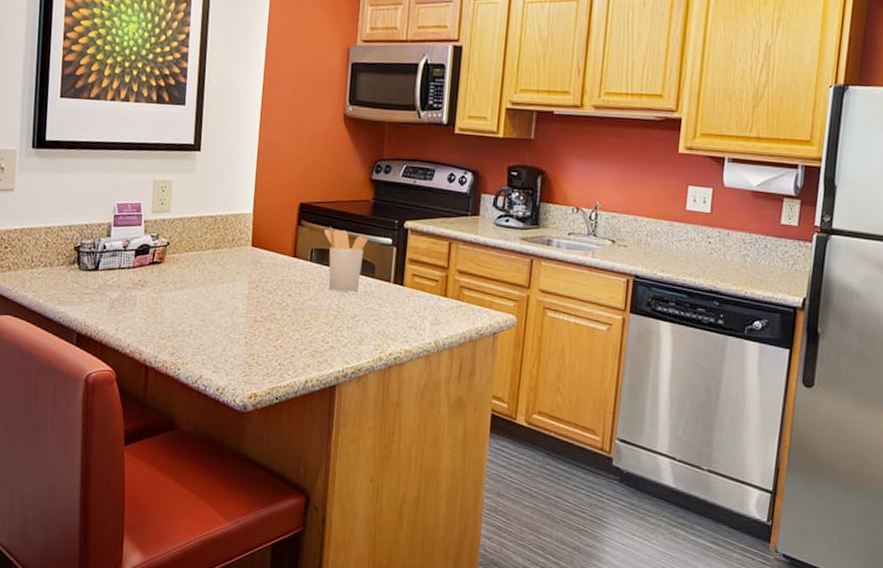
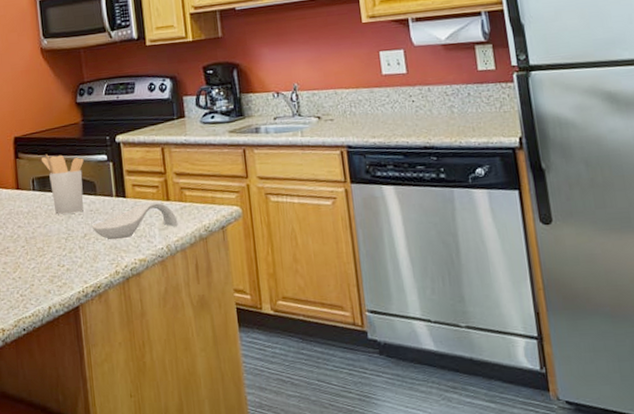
spoon rest: none [364,295,451,327] -> present [92,202,178,240]

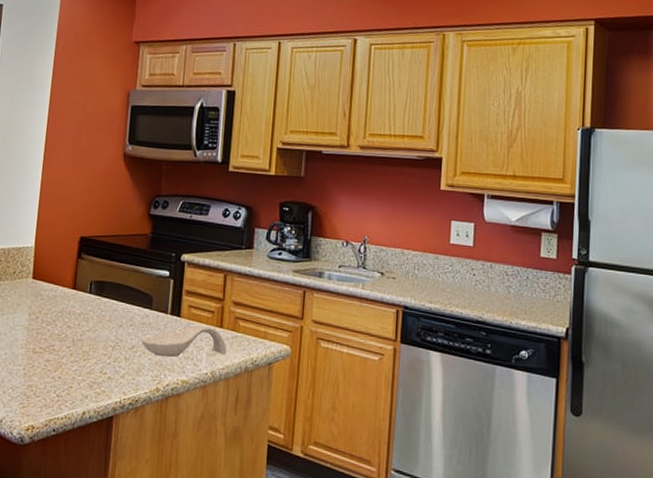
utensil holder: present [41,155,84,215] -> none [103,260,146,324]

